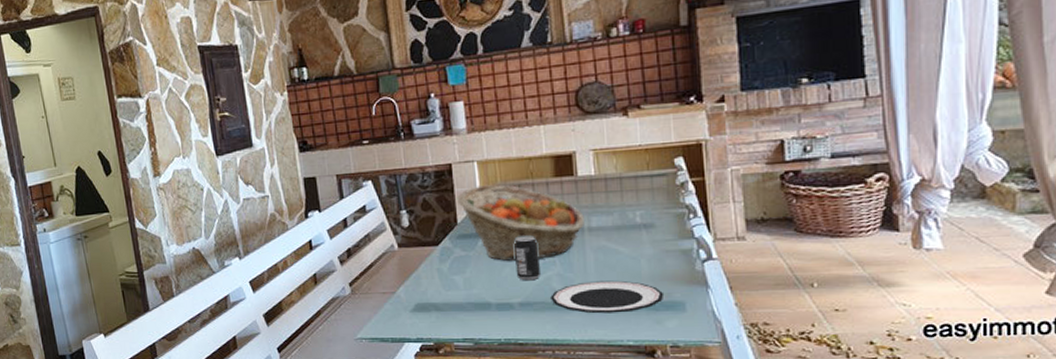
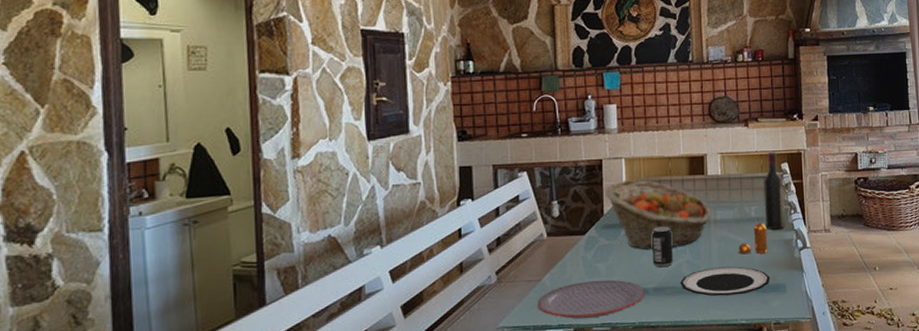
plate: none [393,293,510,334] -> present [537,279,645,320]
pepper shaker: none [620,229,660,267] -> present [738,222,768,255]
wine bottle: none [651,144,683,238] -> present [764,152,786,230]

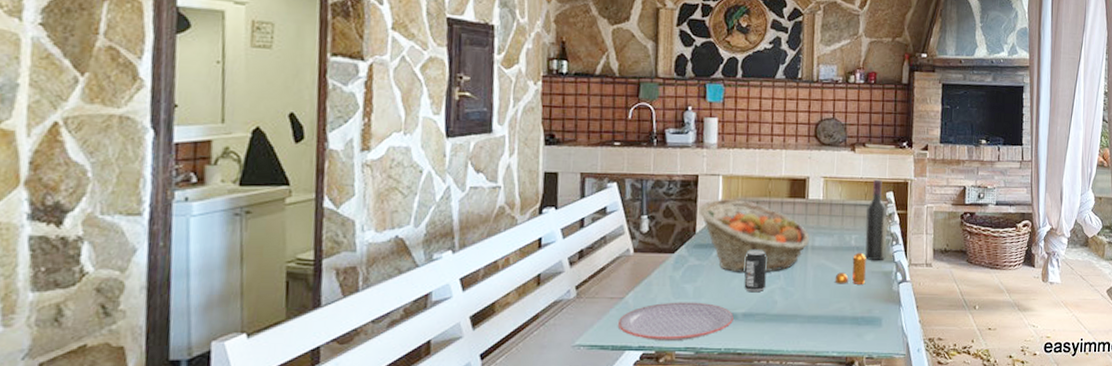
plate: present [680,266,771,296] -> none [771,296,867,326]

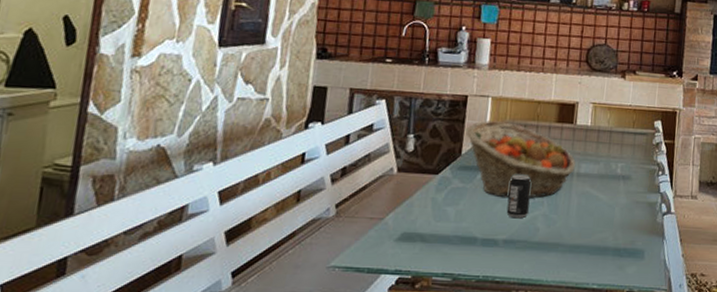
plate: present [617,302,734,342] -> none [375,225,494,267]
pepper shaker: present [834,252,867,284] -> none [598,181,632,215]
wine bottle: present [865,179,888,260] -> none [630,107,655,190]

